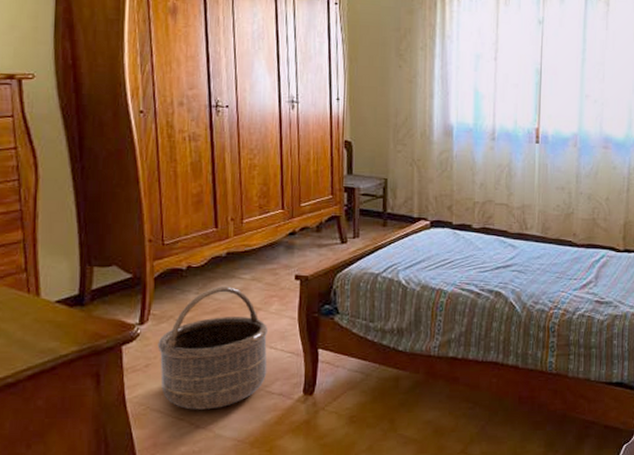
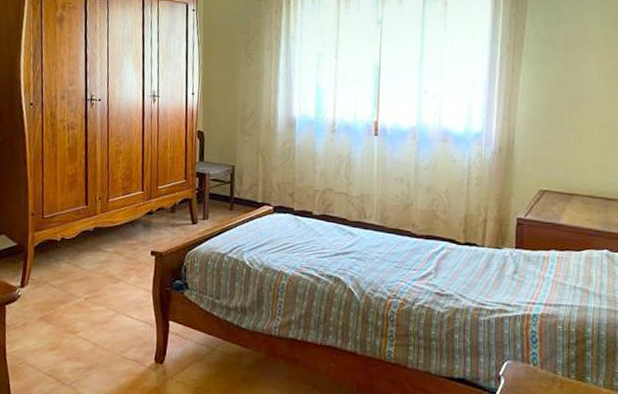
basket: present [157,286,268,410] -> none [34,257,126,369]

